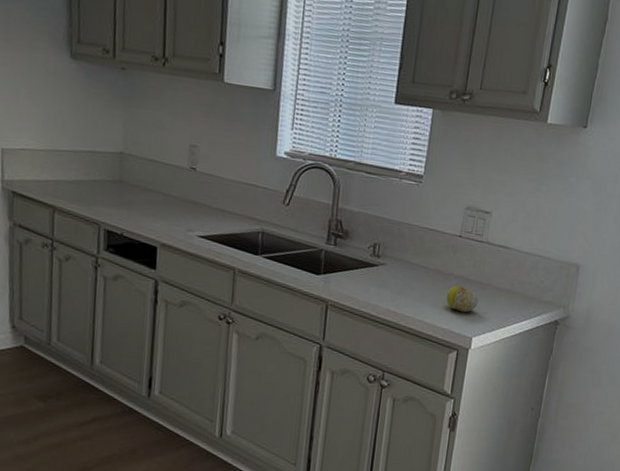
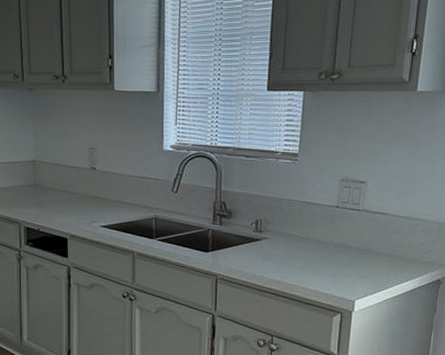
fruit: present [446,285,479,313] -> none [327,252,359,278]

